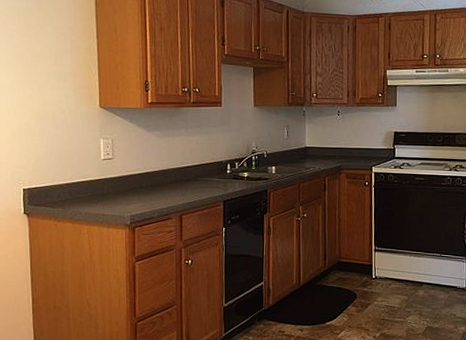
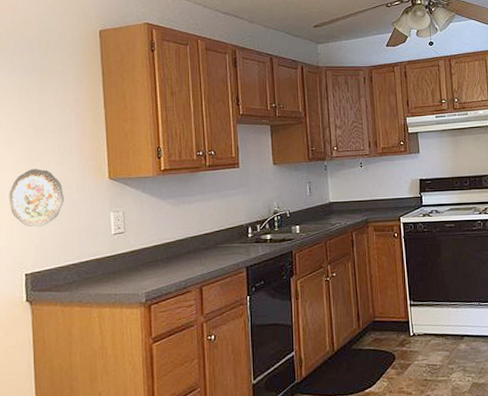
decorative plate: none [8,92,58,147] -> present [9,169,64,227]

